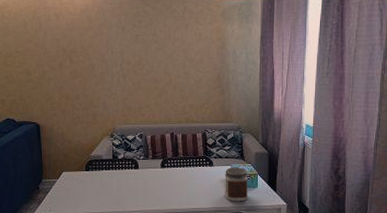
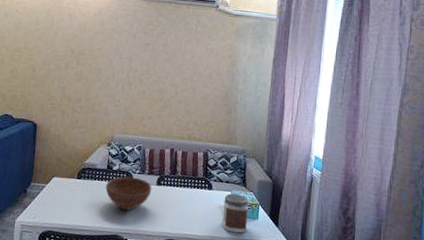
bowl: none [113,163,157,194] -> present [105,176,152,211]

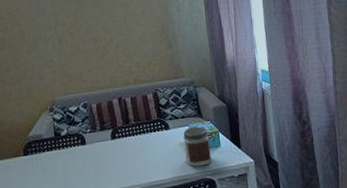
bowl: present [105,176,152,211] -> none [57,137,108,176]

